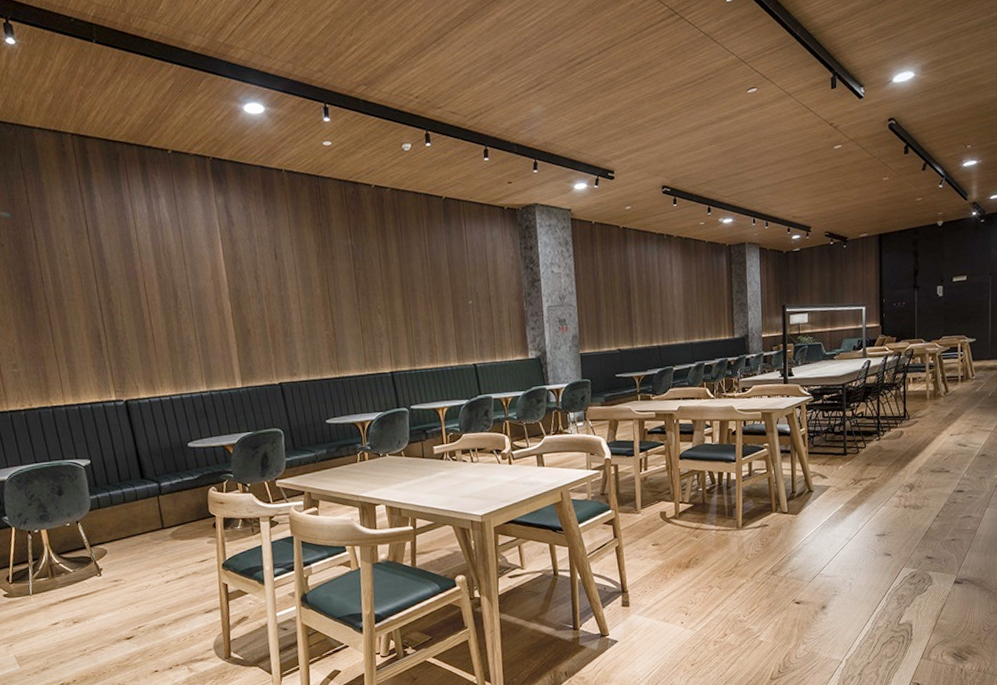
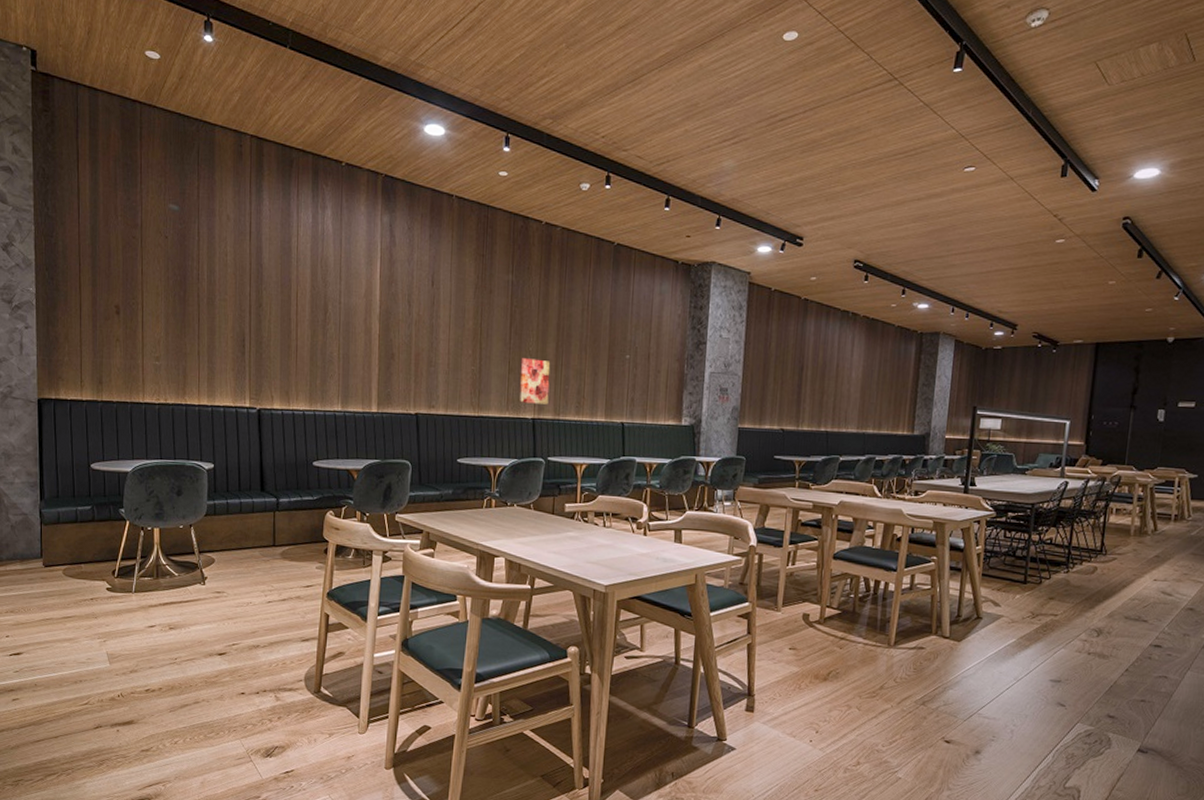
wall art: none [371,315,404,359] -> present [518,358,551,405]

